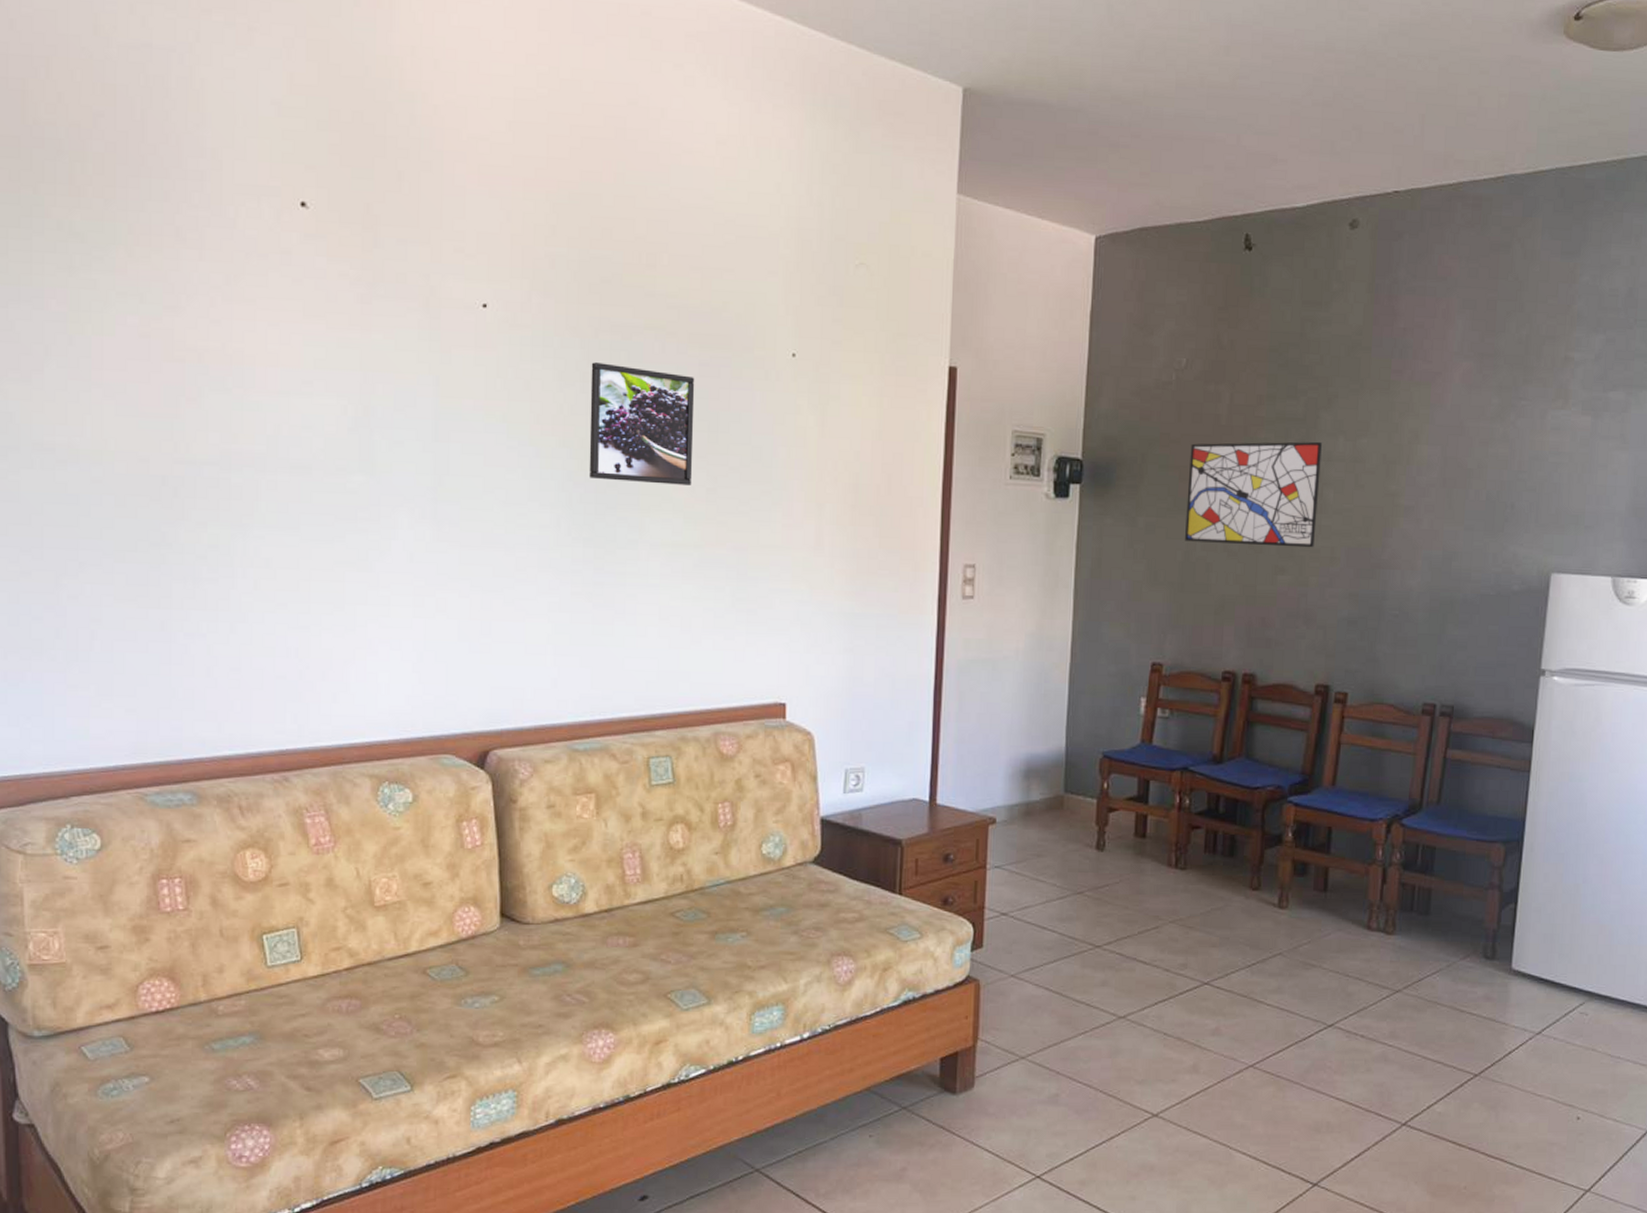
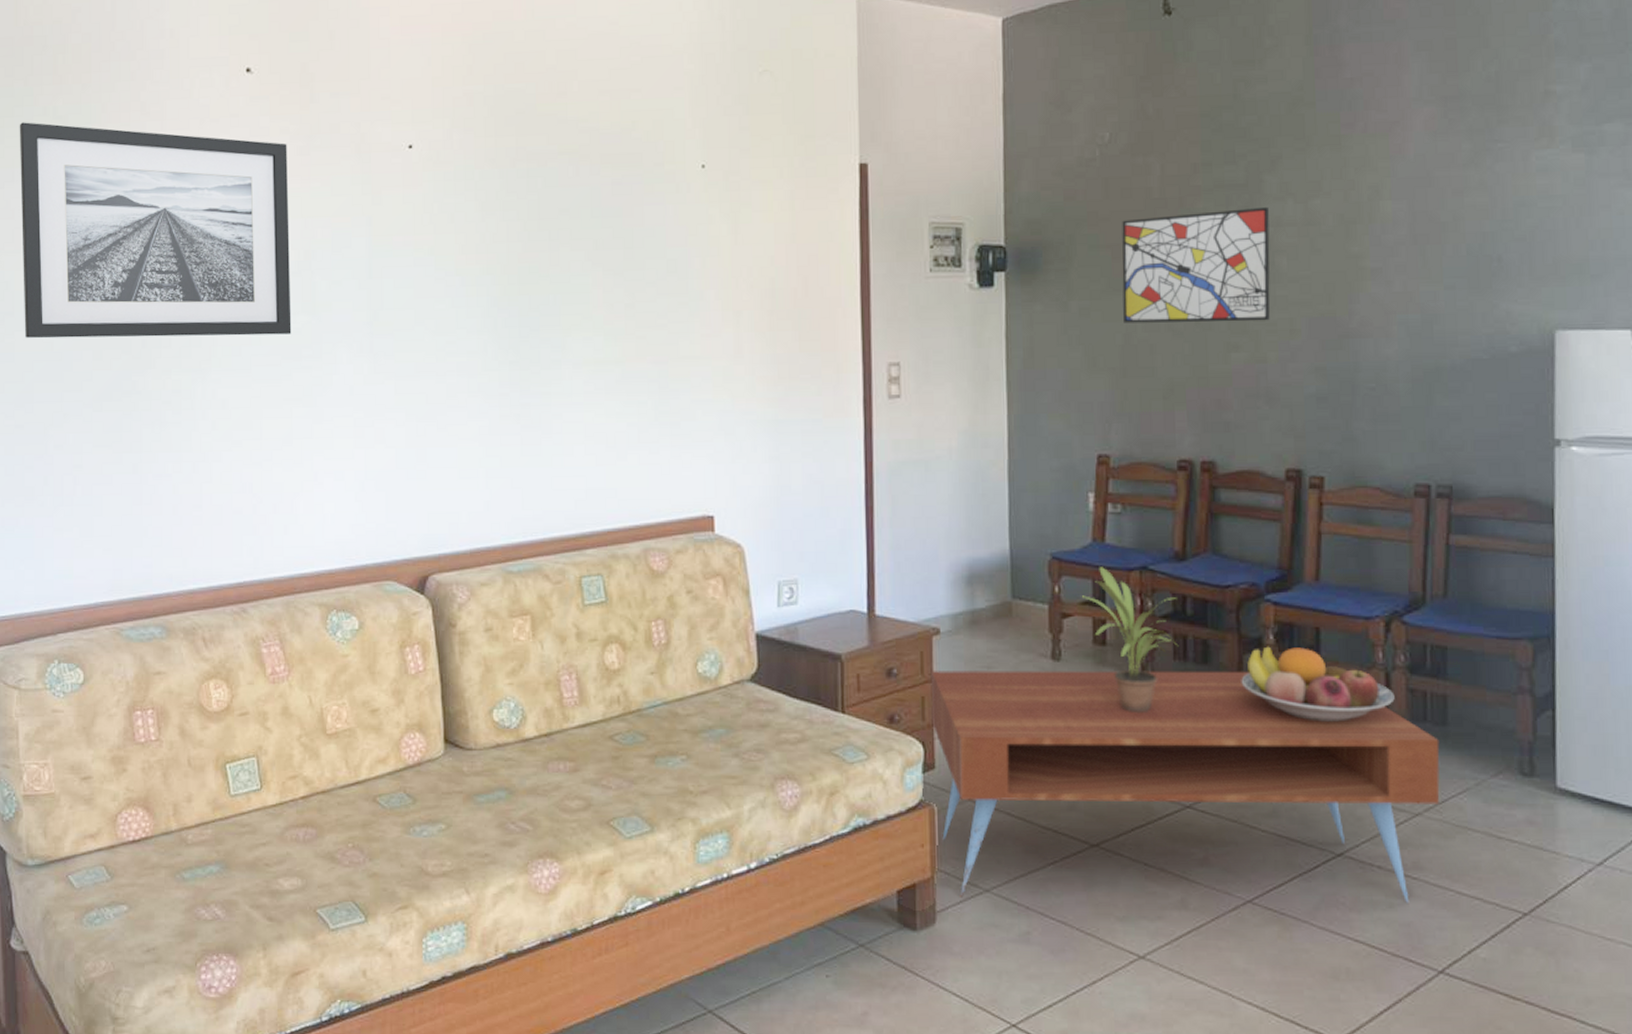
wall art: none [26,235,347,494] -> present [19,122,292,339]
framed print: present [588,362,695,485] -> none [510,190,610,304]
coffee table: none [983,857,1422,1067] -> present [931,671,1440,903]
potted plant: none [1127,766,1212,899] -> present [1081,567,1179,712]
fruit bowl: none [1261,842,1389,910] -> present [1241,646,1395,722]

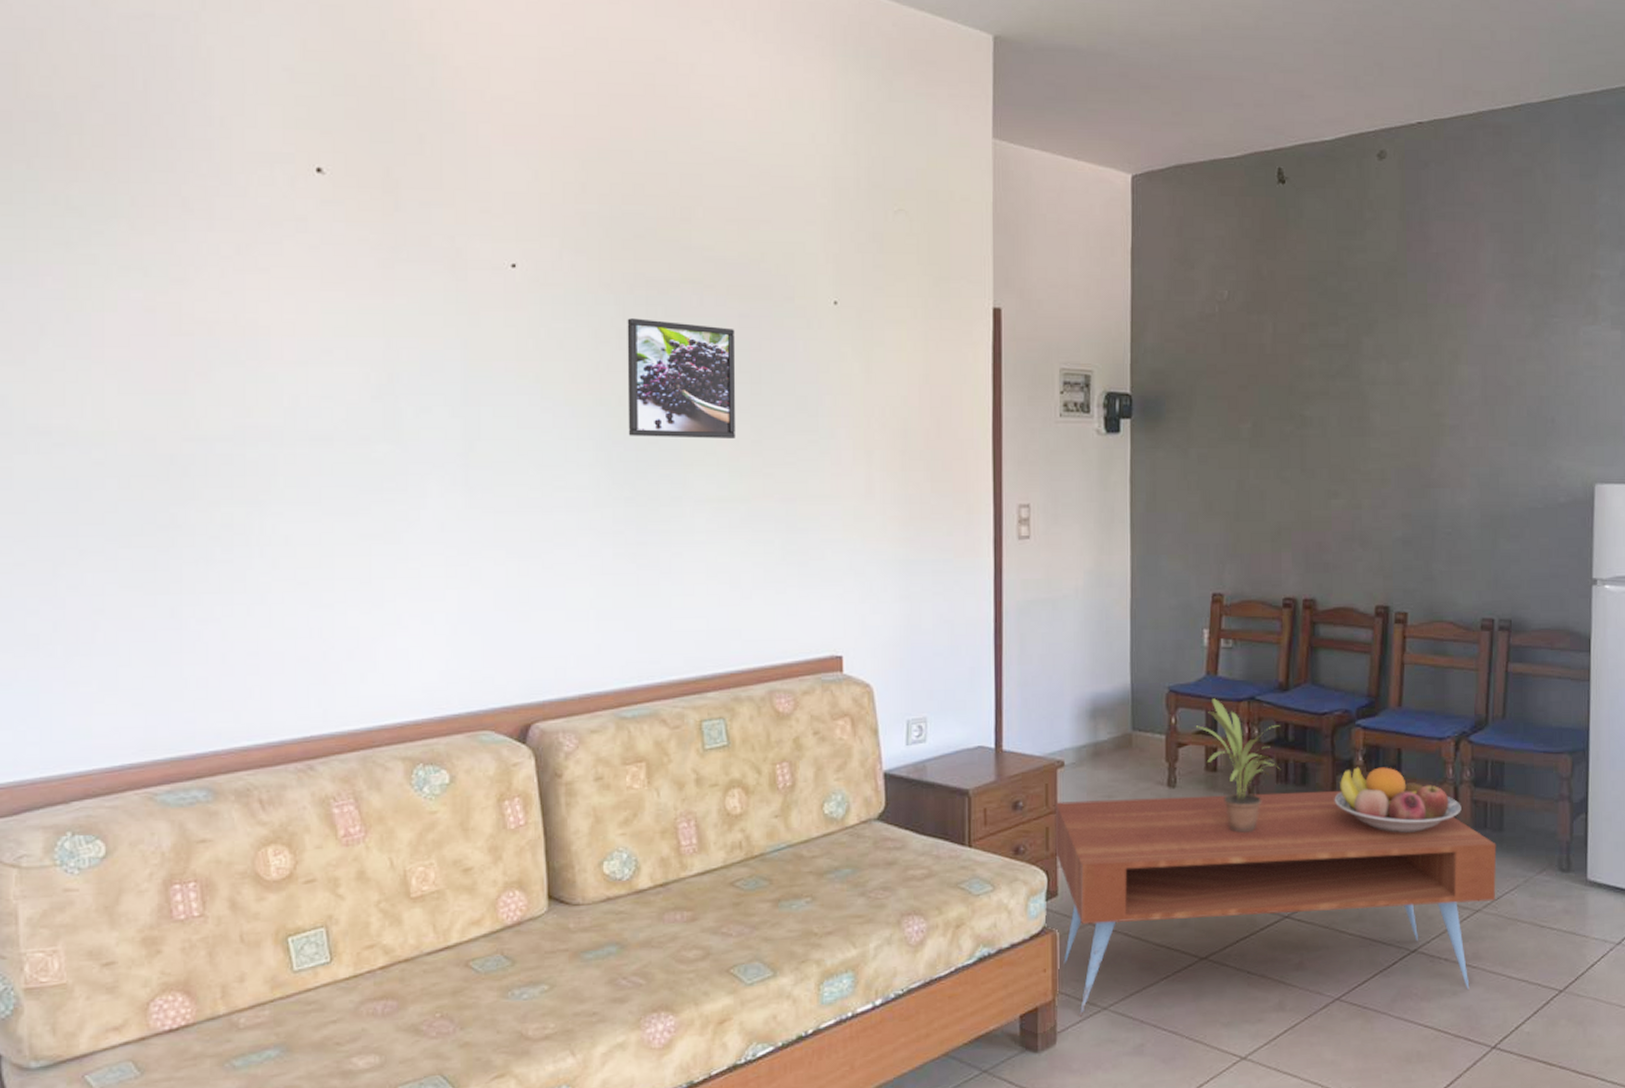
wall art: present [19,122,292,339] -> none [19,211,371,465]
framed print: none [510,190,610,304] -> present [627,318,736,439]
wall art: present [1122,206,1270,323] -> none [1237,366,1366,471]

